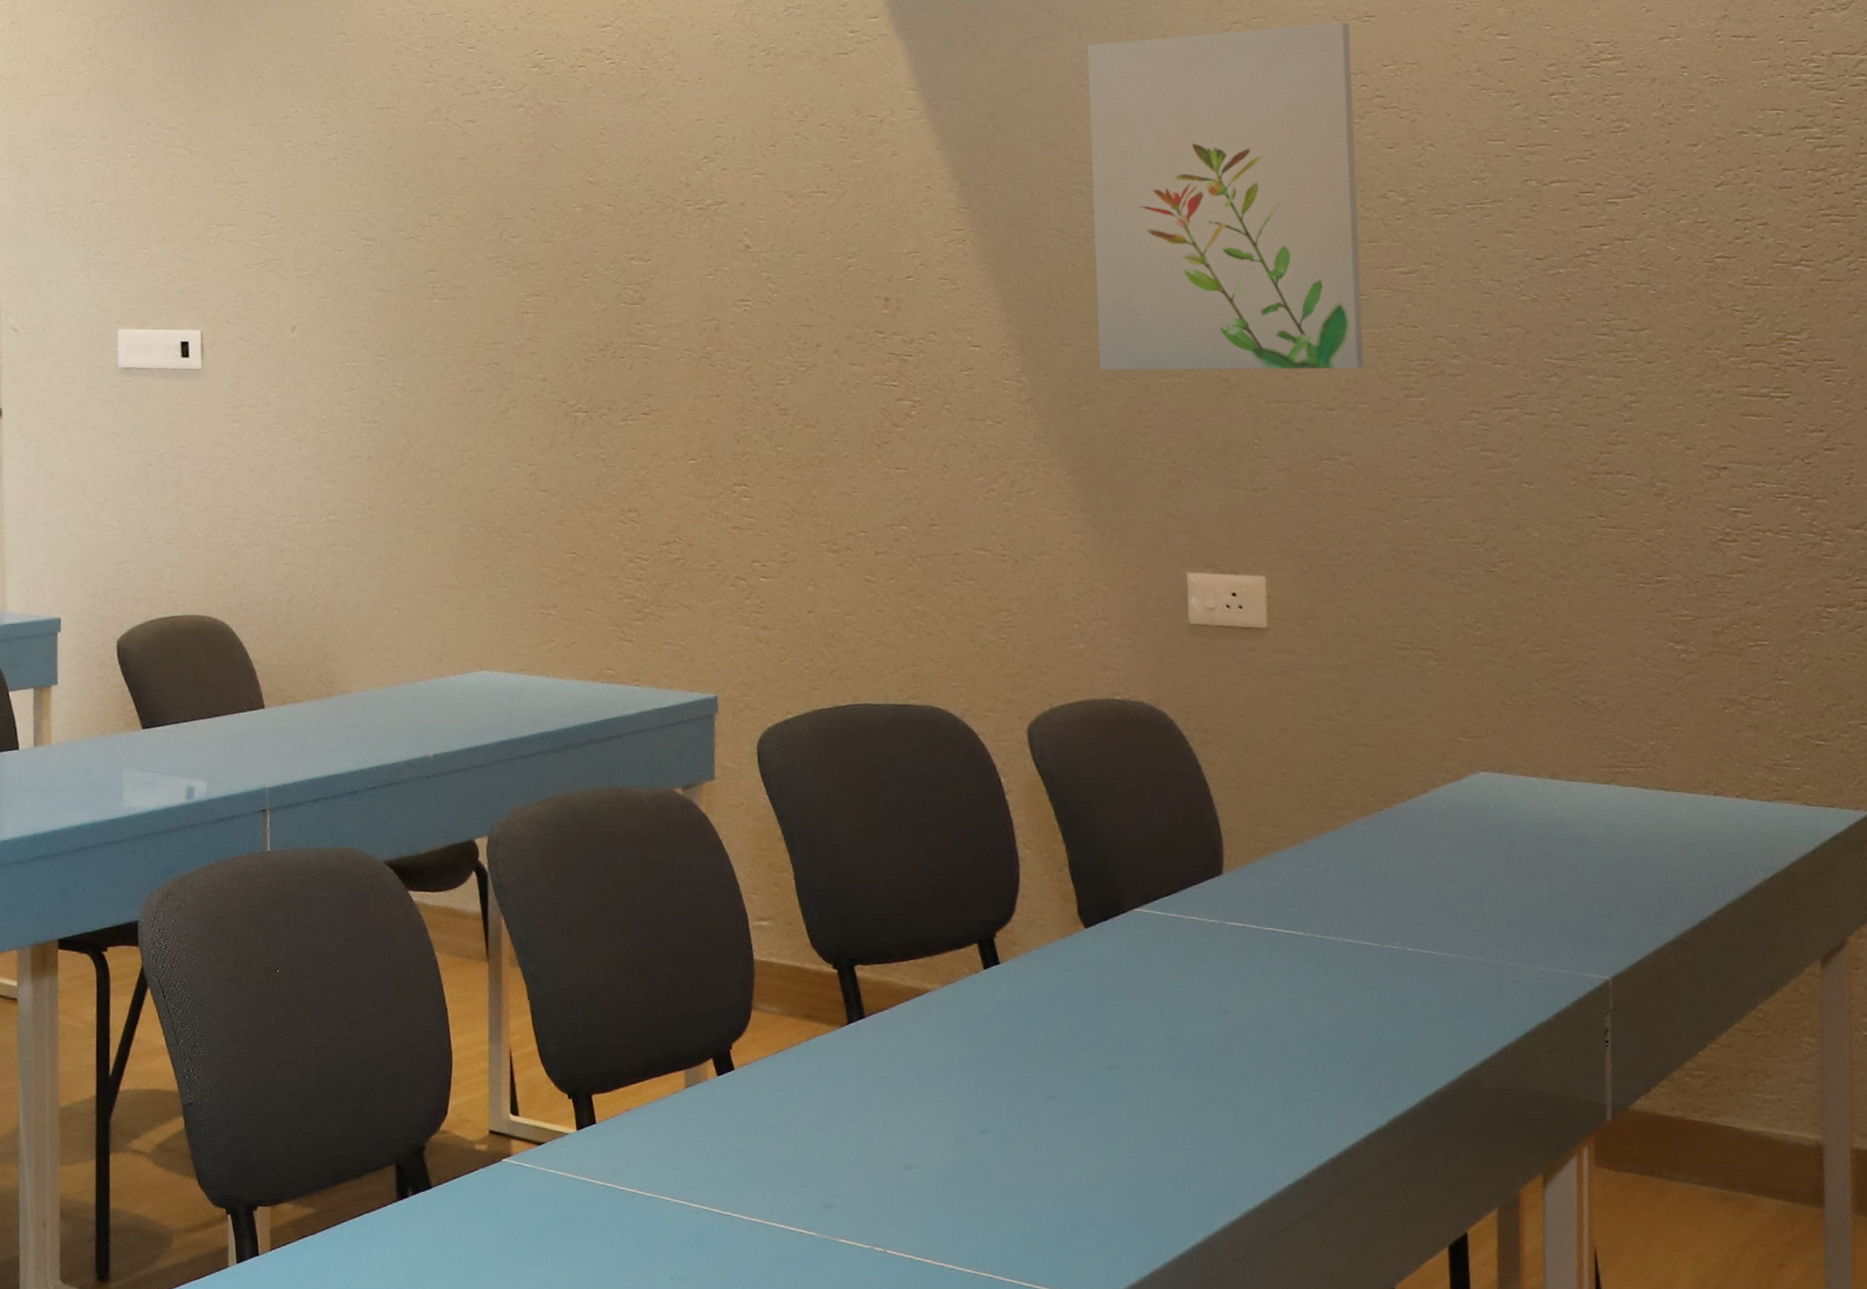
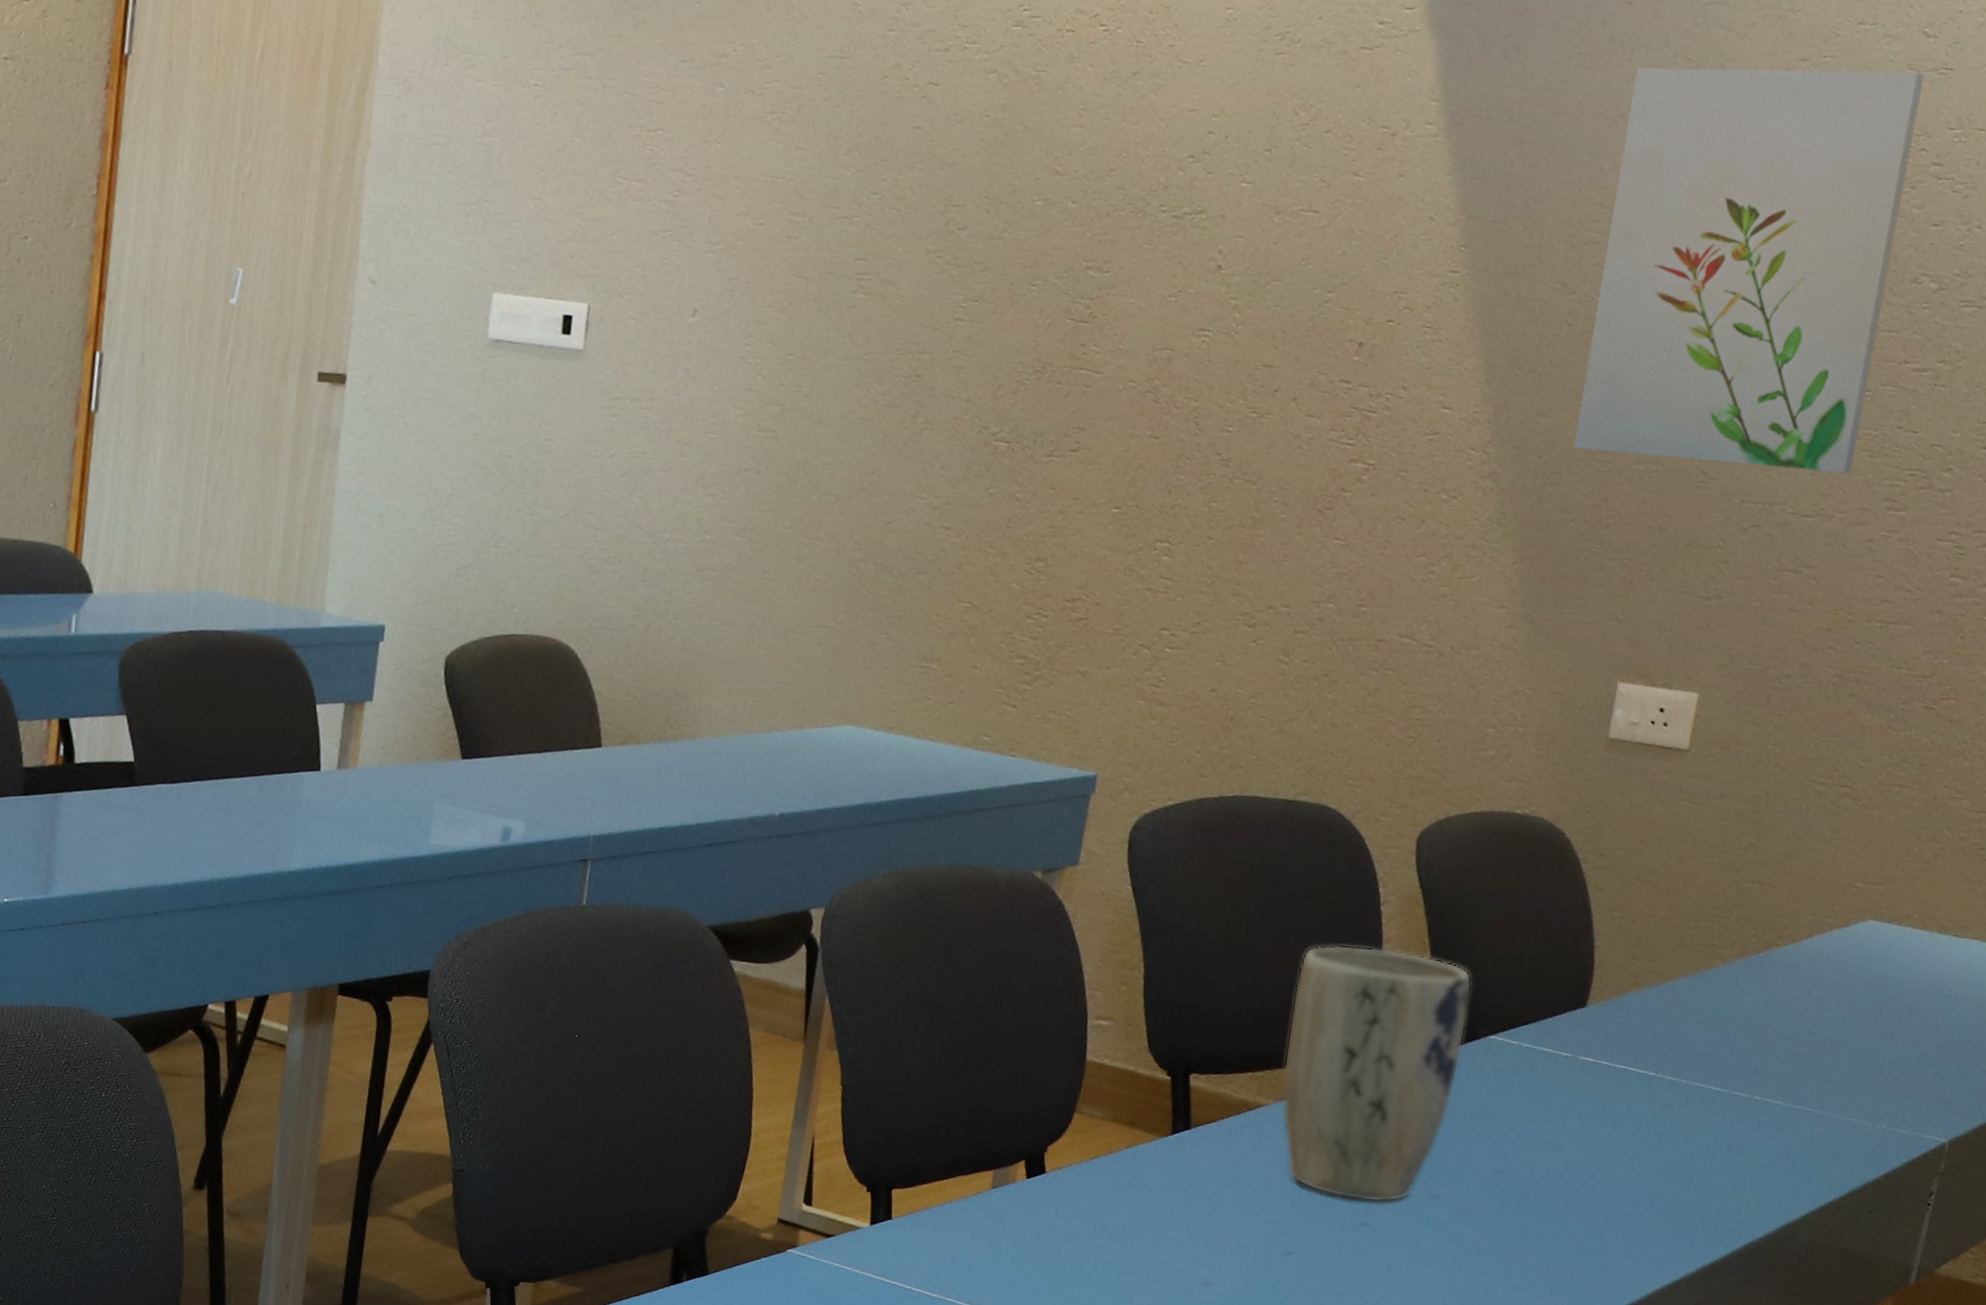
plant pot: none [939,834,1112,1076] -> present [1282,944,1472,1203]

